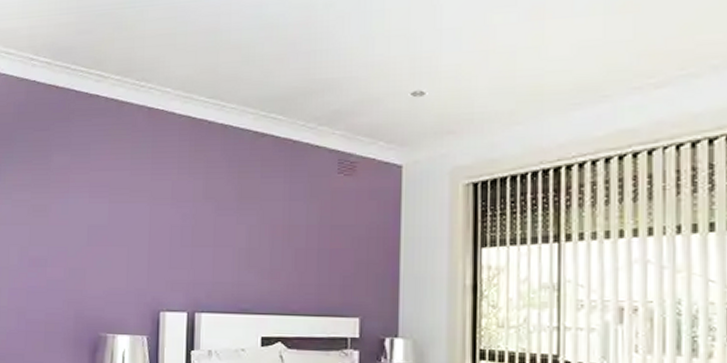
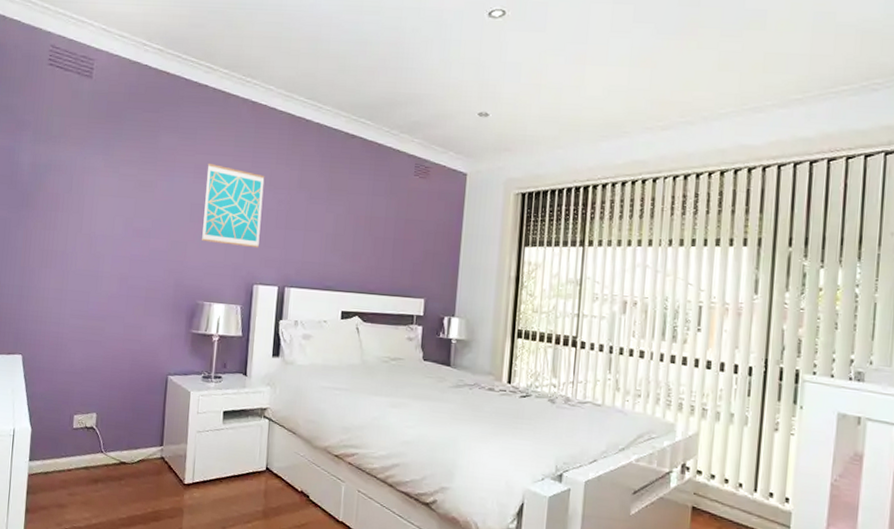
wall art: none [101,181,166,271] -> present [202,164,265,248]

